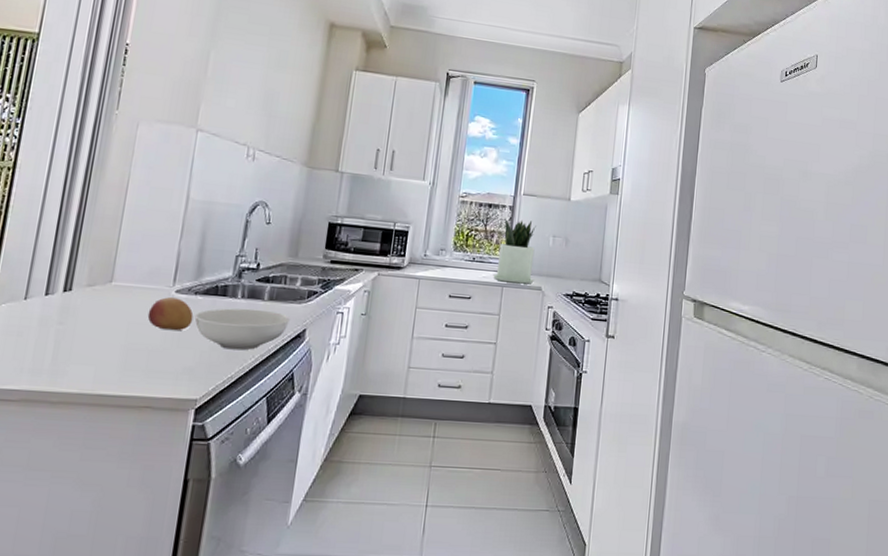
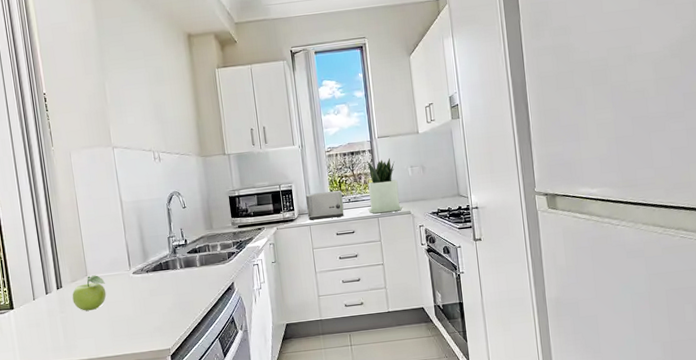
fruit: none [80,283,134,329] -> present [72,275,107,311]
fruit: present [147,297,194,331] -> none [118,278,151,303]
bowl: present [195,308,291,351] -> none [151,273,221,309]
toaster: none [419,240,471,277] -> present [306,190,346,220]

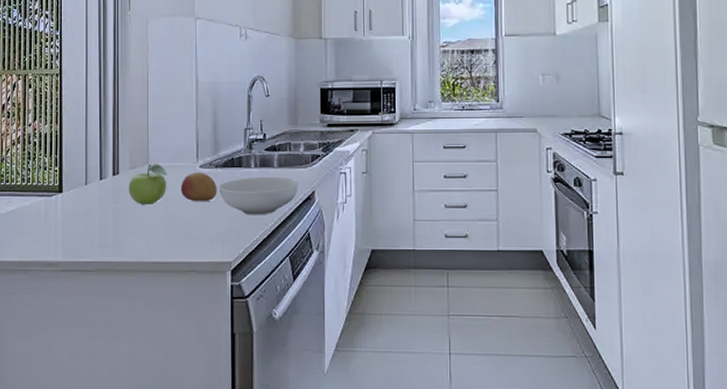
fruit: none [118,278,151,303] -> present [180,173,217,202]
bowl: none [151,273,221,309] -> present [218,176,300,215]
toaster: present [306,190,346,220] -> none [410,94,459,127]
planter: present [367,158,403,214] -> none [485,62,528,128]

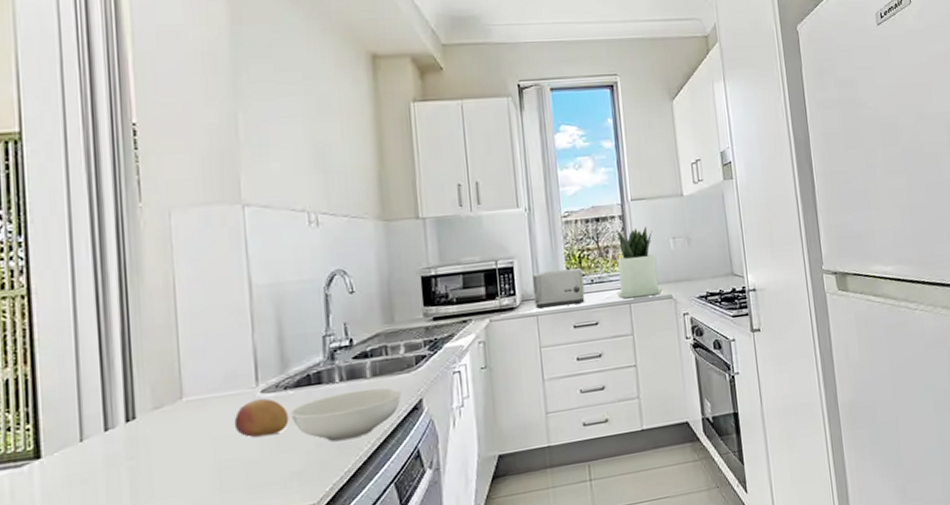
fruit: present [128,164,167,205] -> none [152,397,213,455]
toaster: none [410,94,459,127] -> present [532,268,587,309]
planter: none [485,62,528,128] -> present [616,226,663,299]

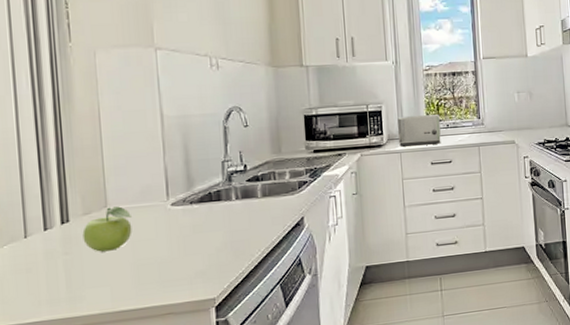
fruit: none [152,397,213,455] -> present [82,206,132,252]
fruit: present [234,398,289,438] -> none [149,210,194,242]
bowl: present [290,387,403,442] -> none [195,206,288,249]
planter: present [616,226,663,299] -> none [468,81,507,142]

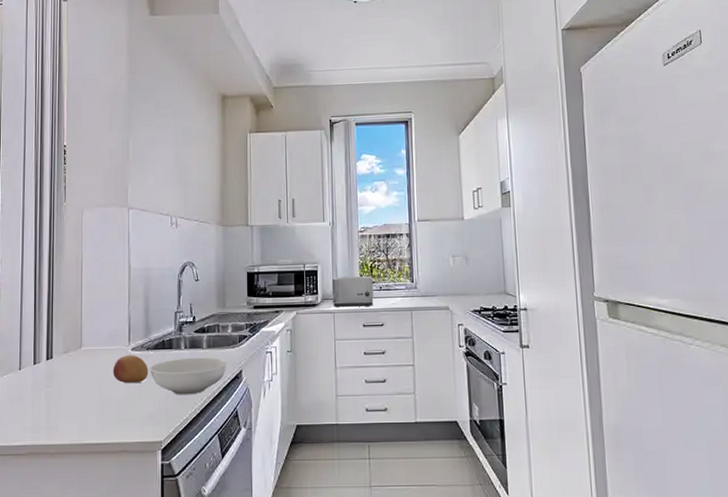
fruit: present [82,206,132,252] -> none [61,348,100,388]
fruit: none [149,210,194,242] -> present [113,355,148,384]
bowl: none [195,206,288,249] -> present [150,357,228,395]

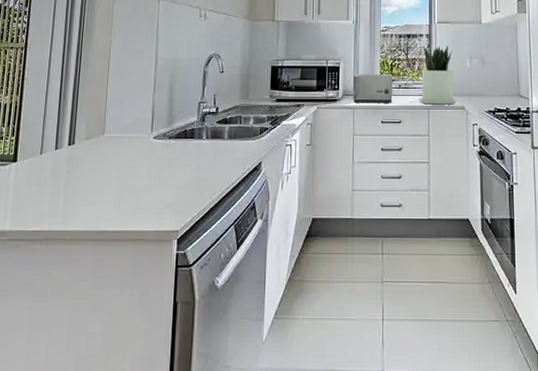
fruit: present [113,355,148,384] -> none [133,143,169,172]
bowl: present [150,357,228,395] -> none [170,148,248,185]
planter: none [401,244,441,306] -> present [419,46,457,105]

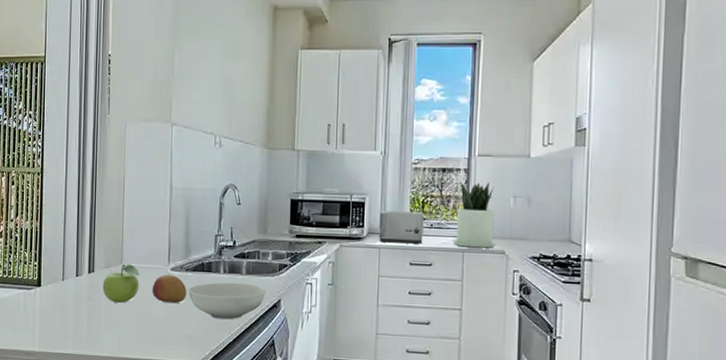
fruit: none [82,135,122,174] -> present [102,264,140,303]
fruit: none [133,143,169,172] -> present [152,275,187,304]
bowl: none [170,148,248,185] -> present [188,282,267,320]

